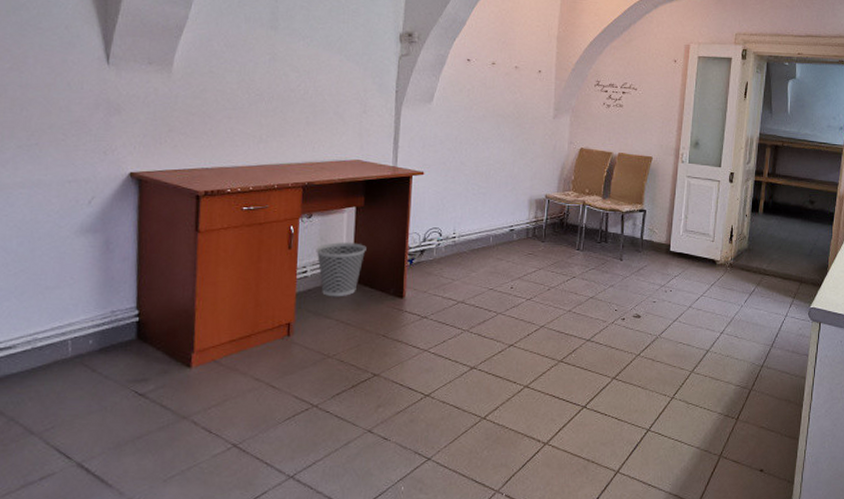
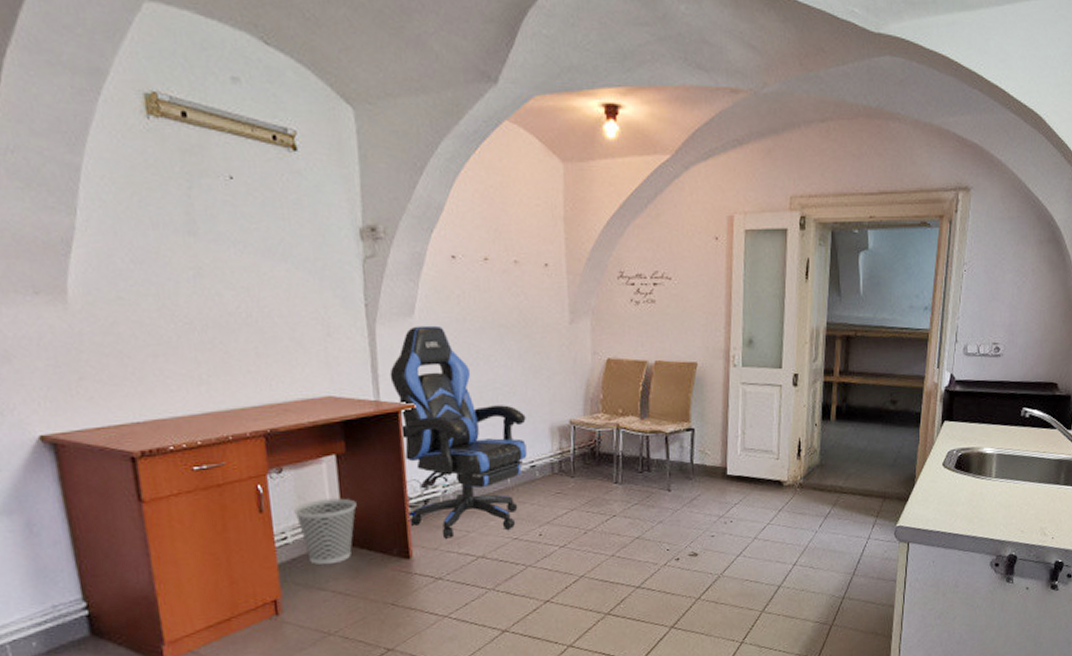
chair: none [407,110,511,284] -> present [390,325,527,539]

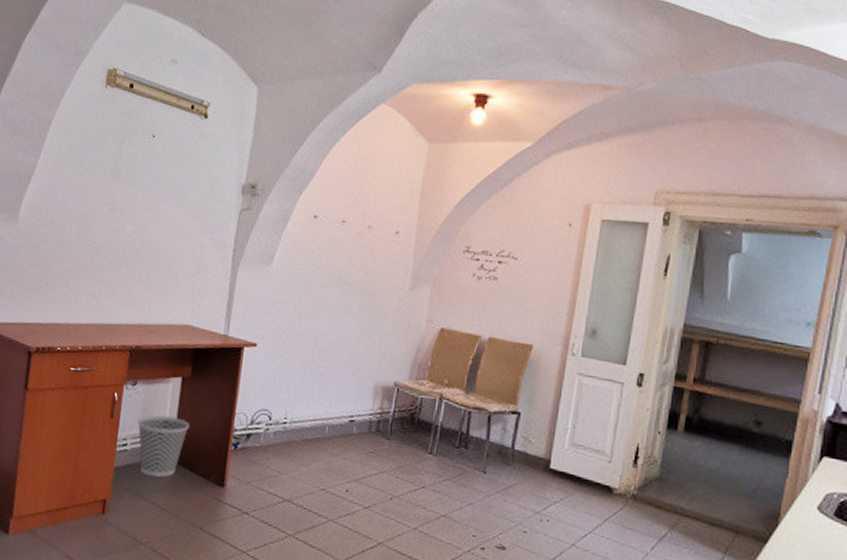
chair: present [390,325,527,539] -> none [232,273,354,479]

